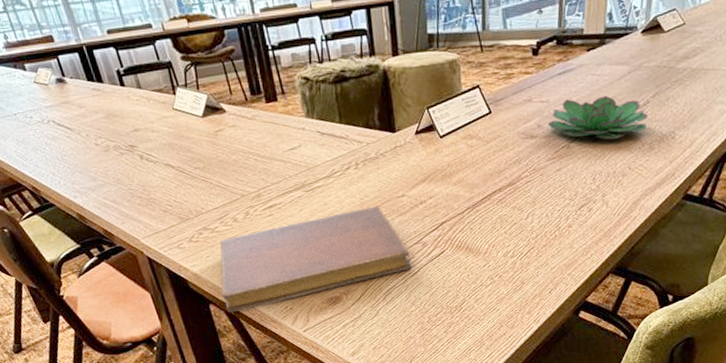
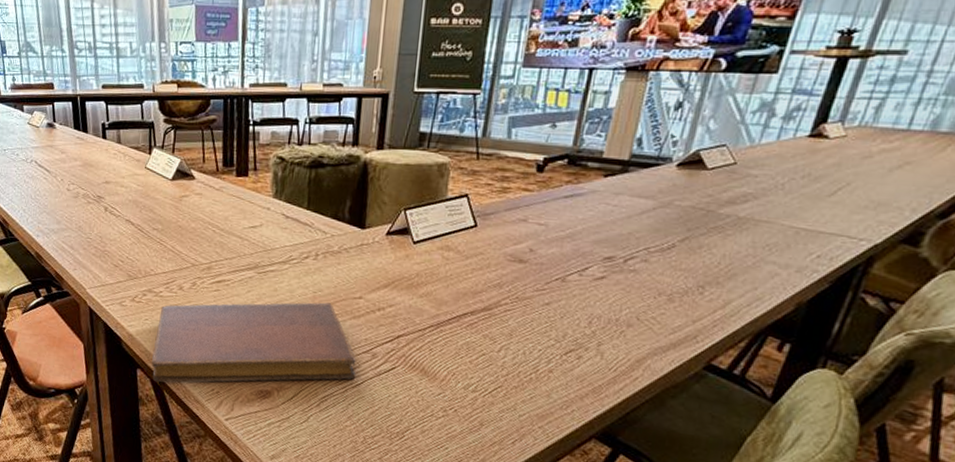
succulent plant: present [548,95,648,140] -> none [542,226,671,282]

